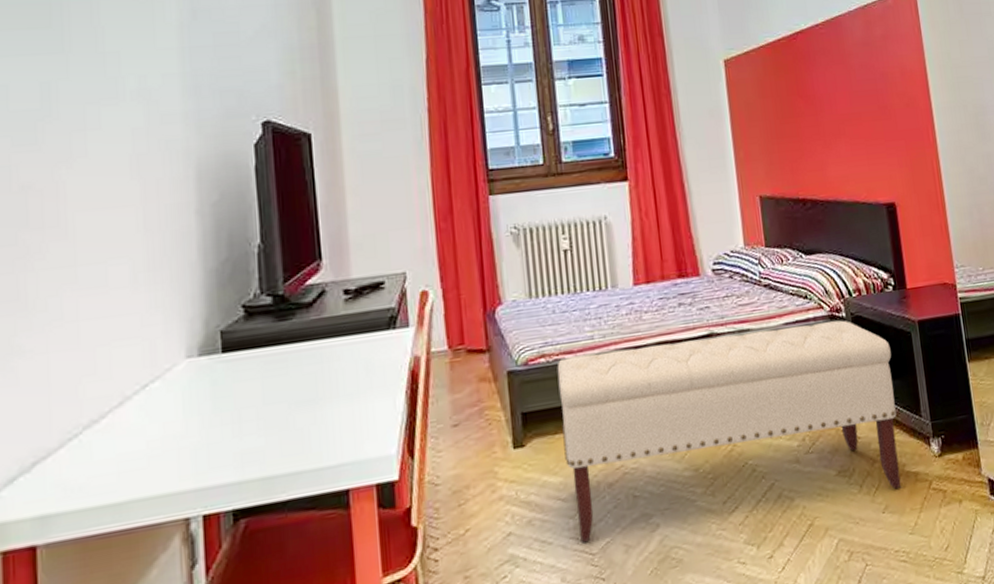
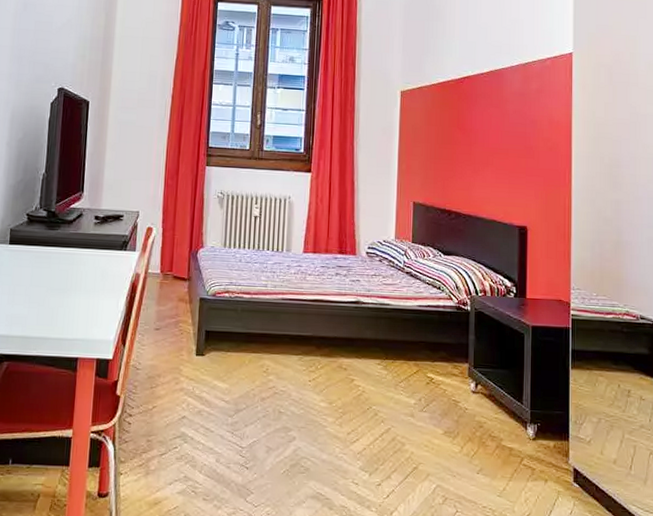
bench: present [557,320,902,542] -> none [232,297,504,457]

